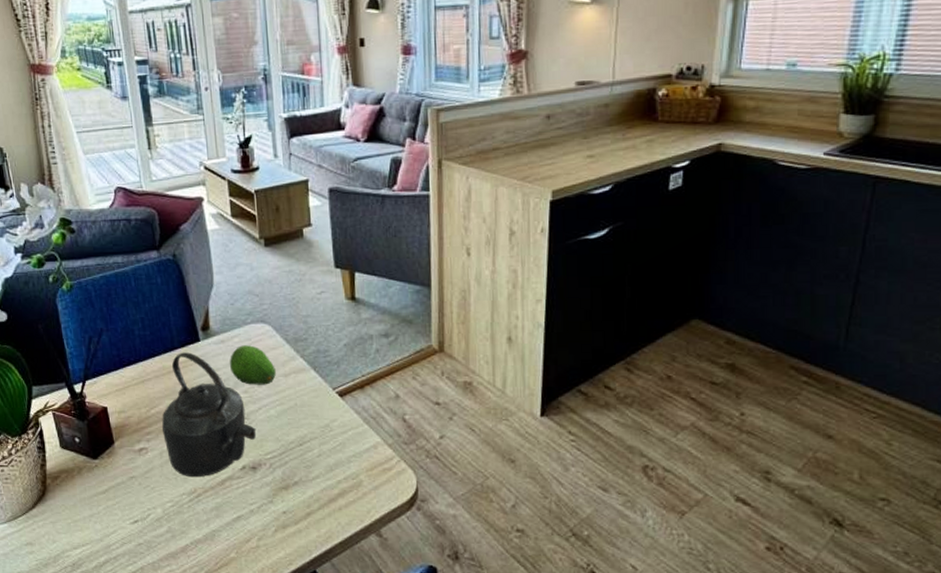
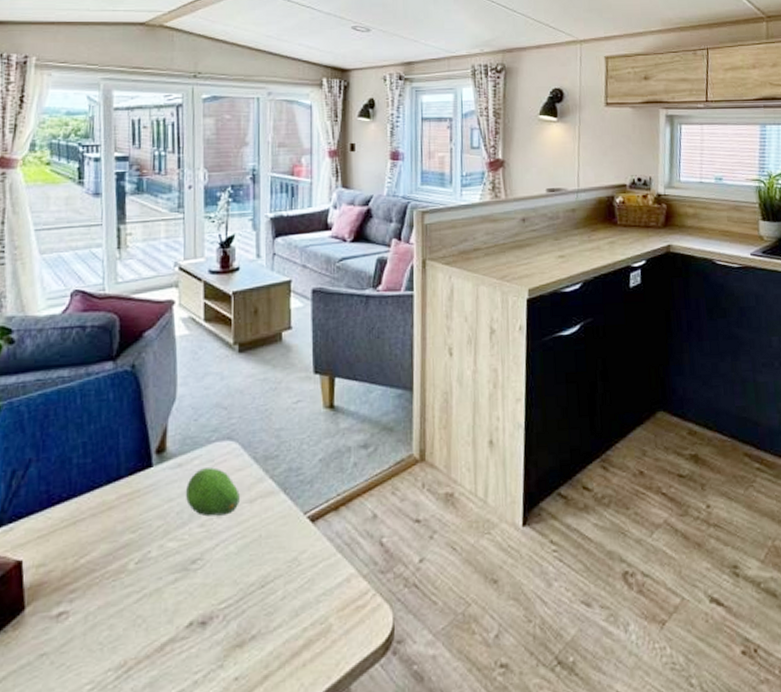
kettle: present [161,352,256,478] -> none [91,481,211,646]

